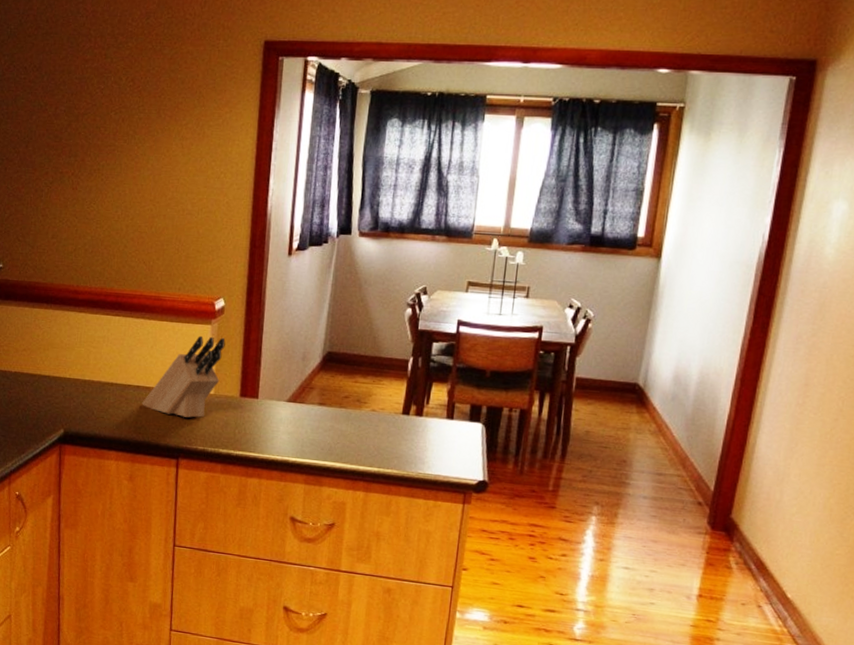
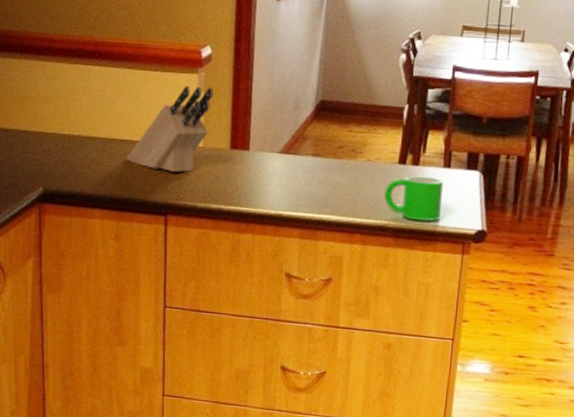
mug: none [387,426,447,471] -> present [384,175,444,221]

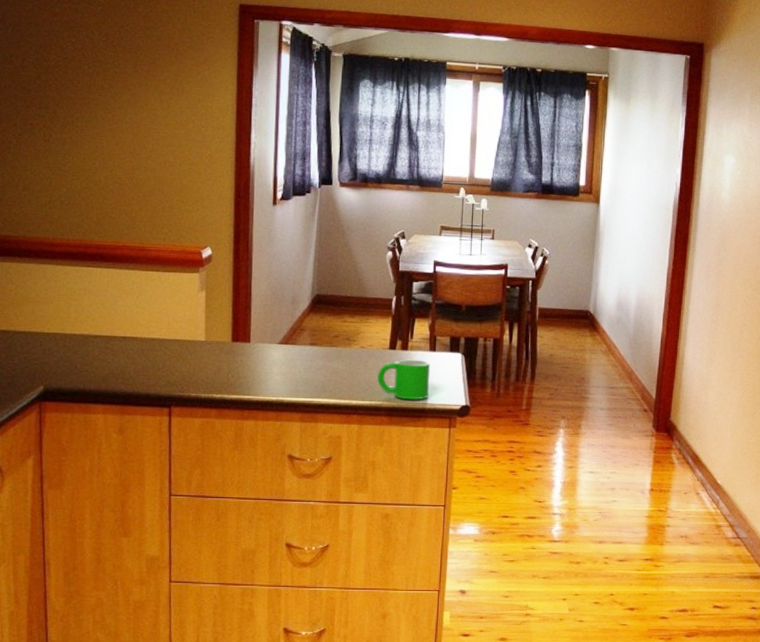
knife block: present [126,85,214,172] -> none [129,284,214,365]

